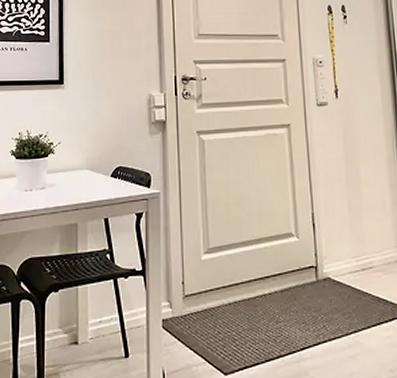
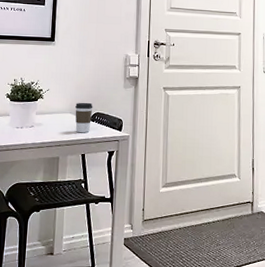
coffee cup: none [93,155,114,193] -> present [75,102,93,133]

